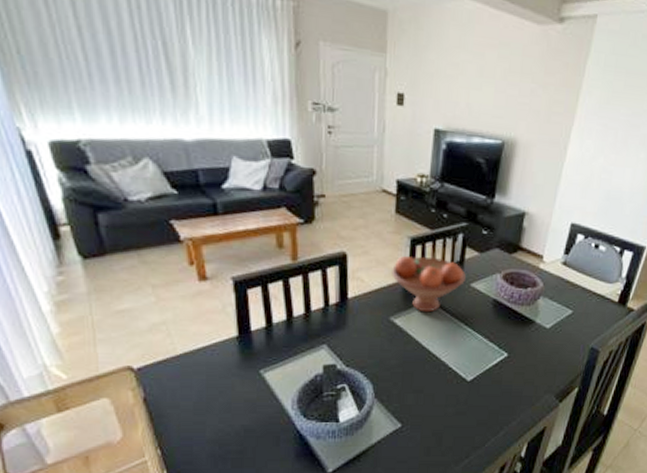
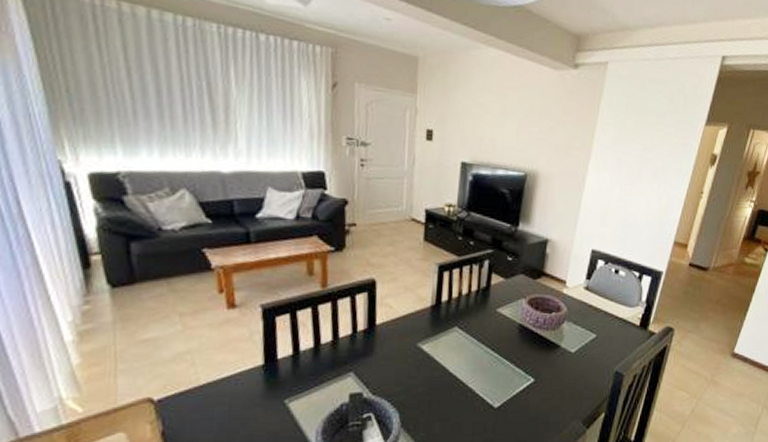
fruit bowl: present [392,256,466,313] -> none [420,282,492,338]

